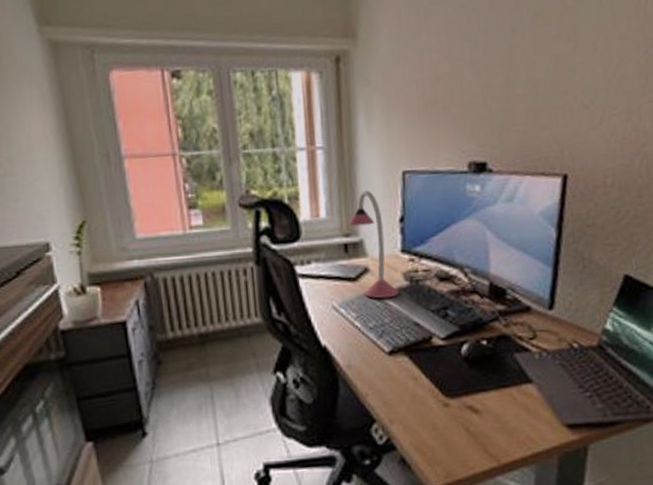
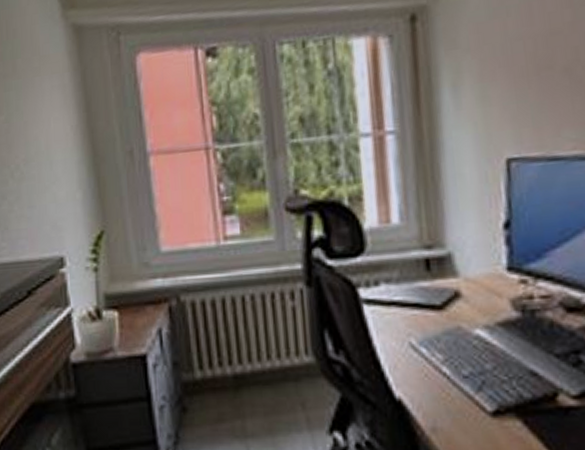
desk lamp: present [348,190,400,299] -> none [430,186,507,335]

